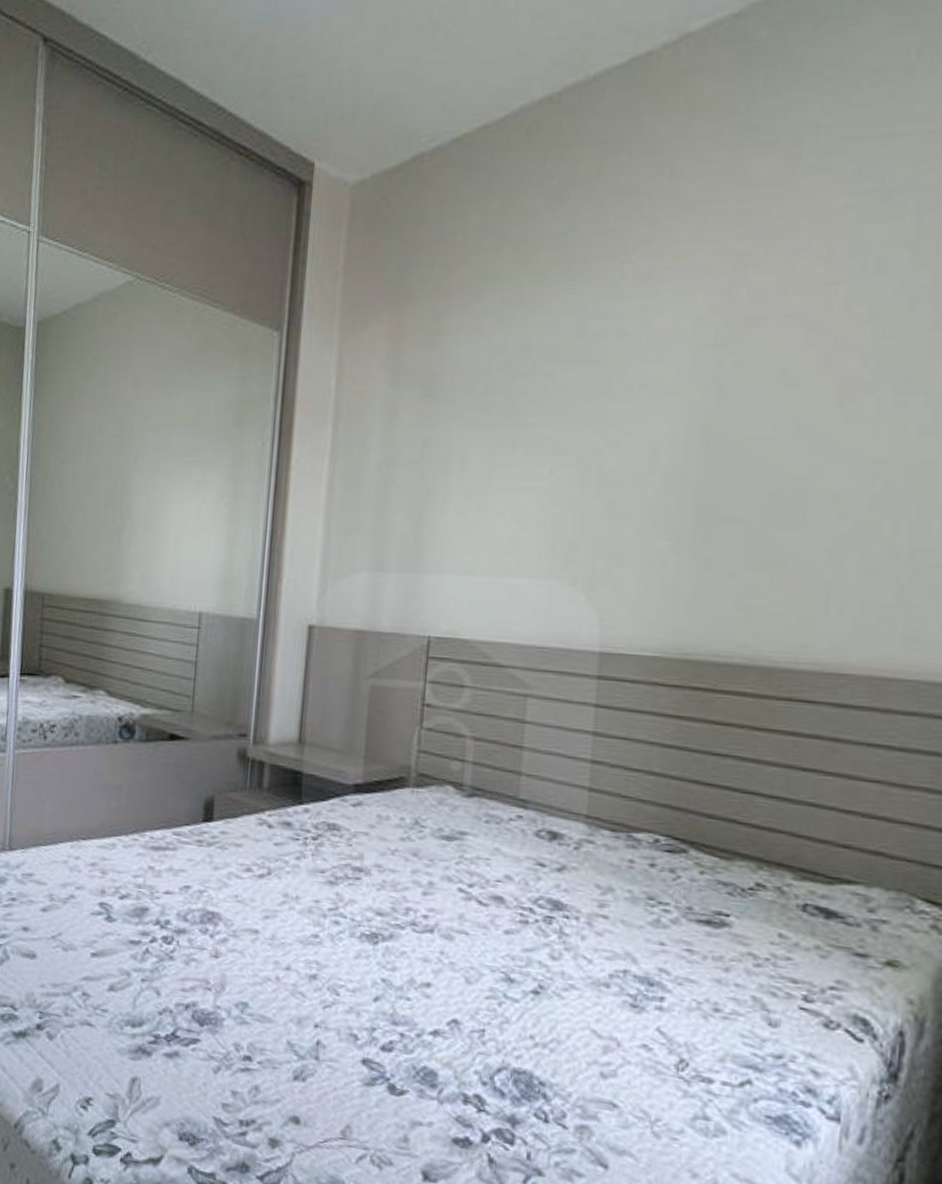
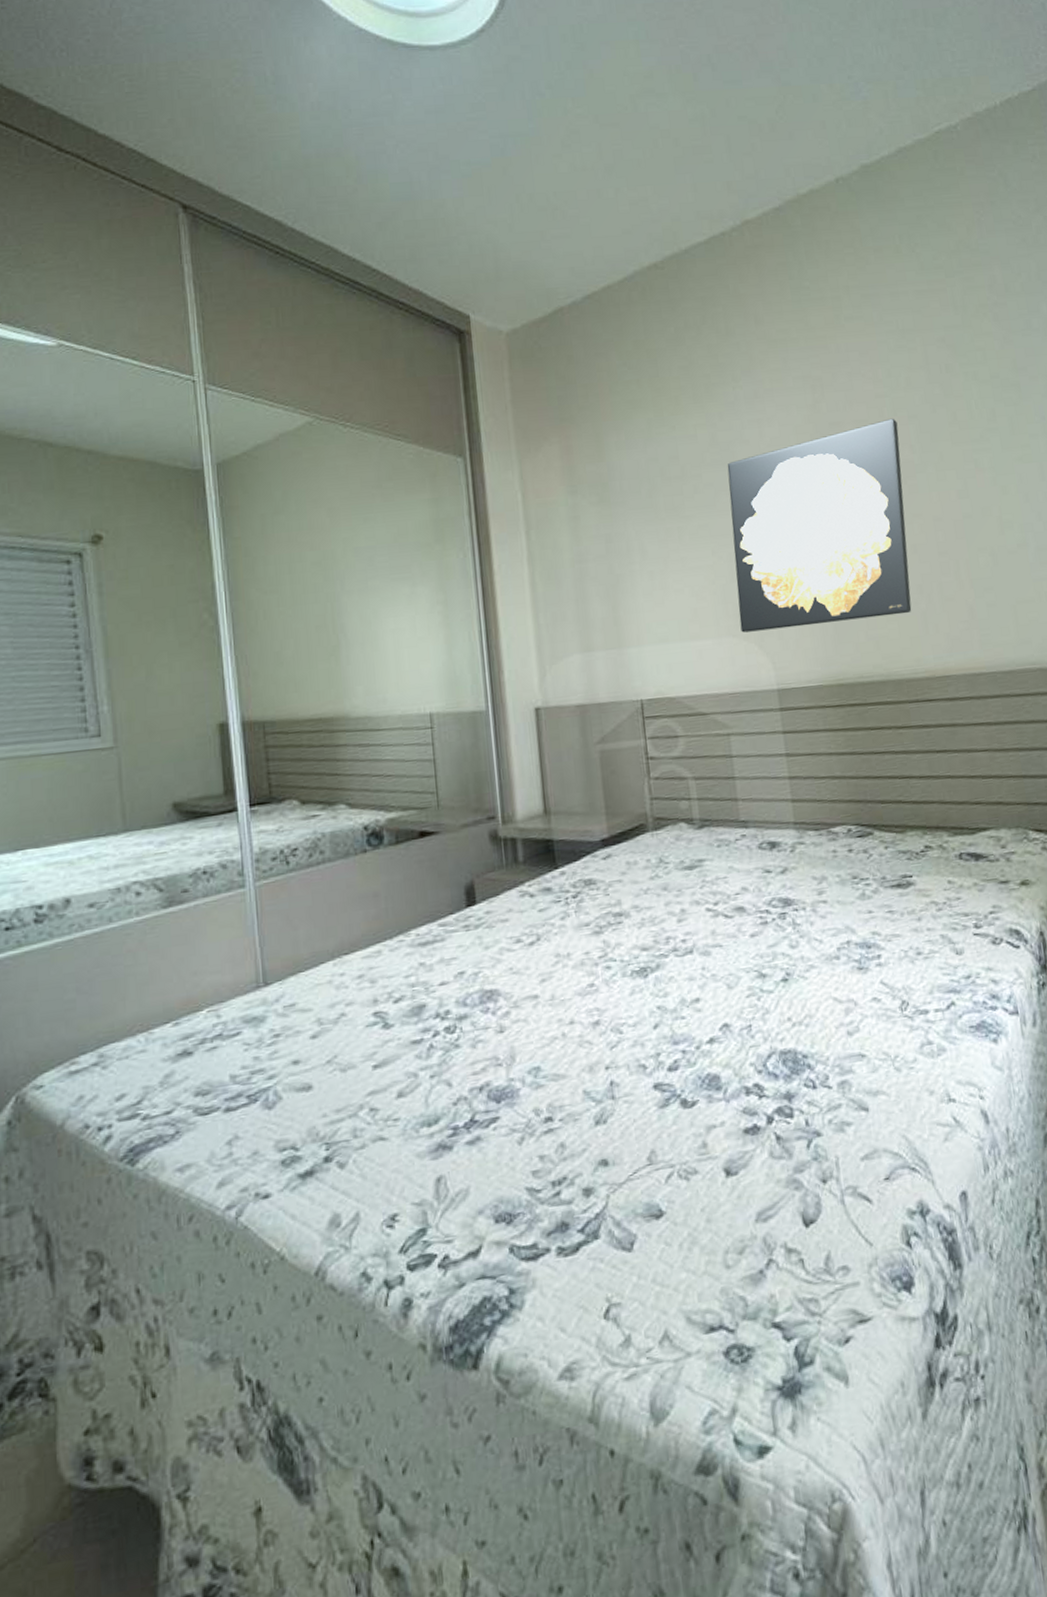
wall art: none [567,315,849,584] -> present [727,418,912,633]

